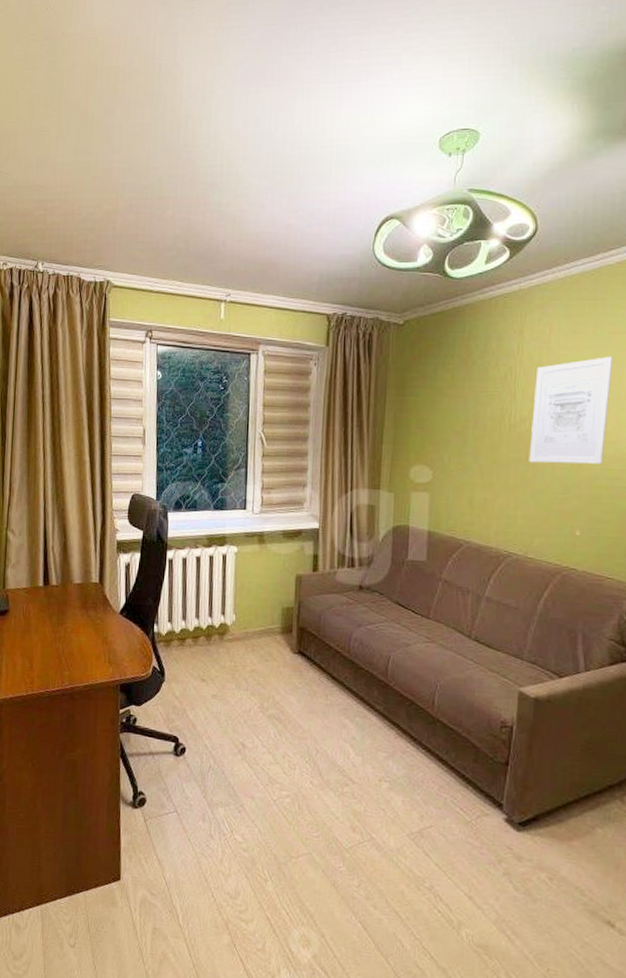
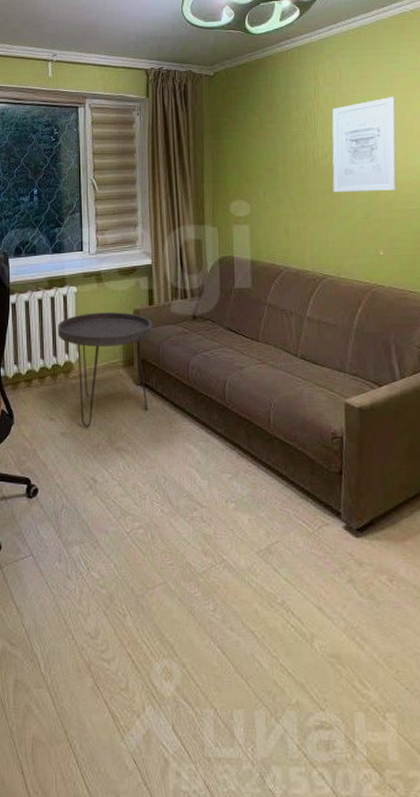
side table: none [214,574,316,692] -> present [57,312,153,428]

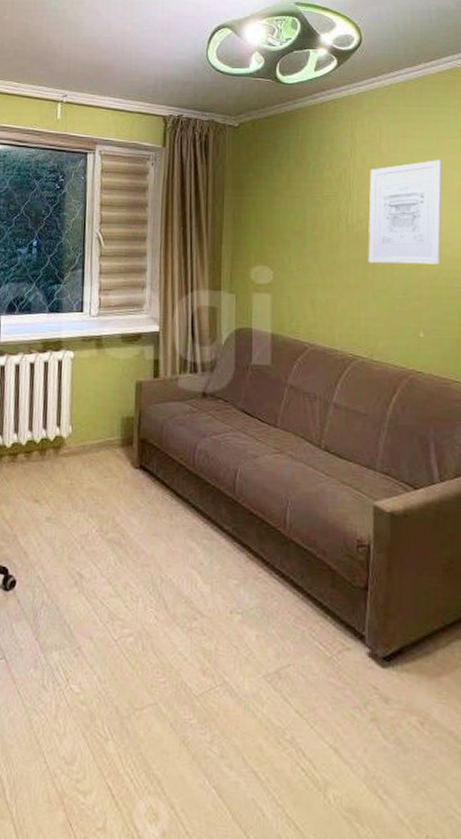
side table: present [57,312,153,428] -> none [49,382,157,514]

